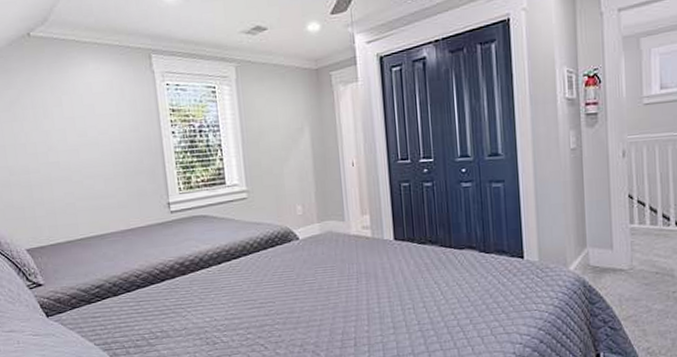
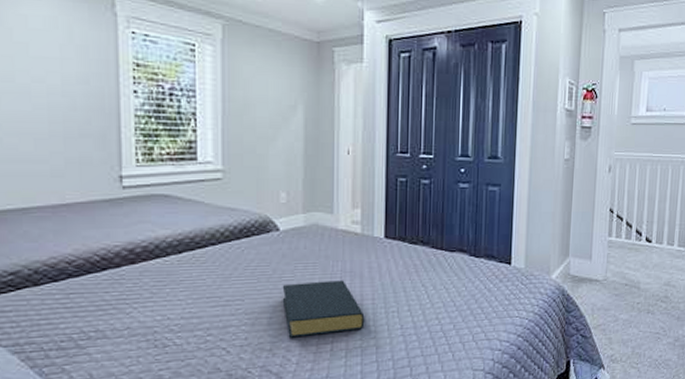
hardback book: none [306,281,383,335] -> present [282,280,365,338]

